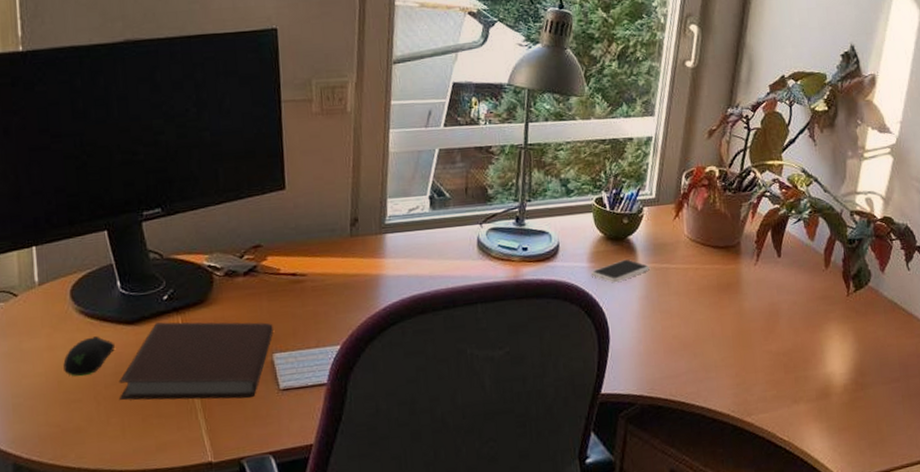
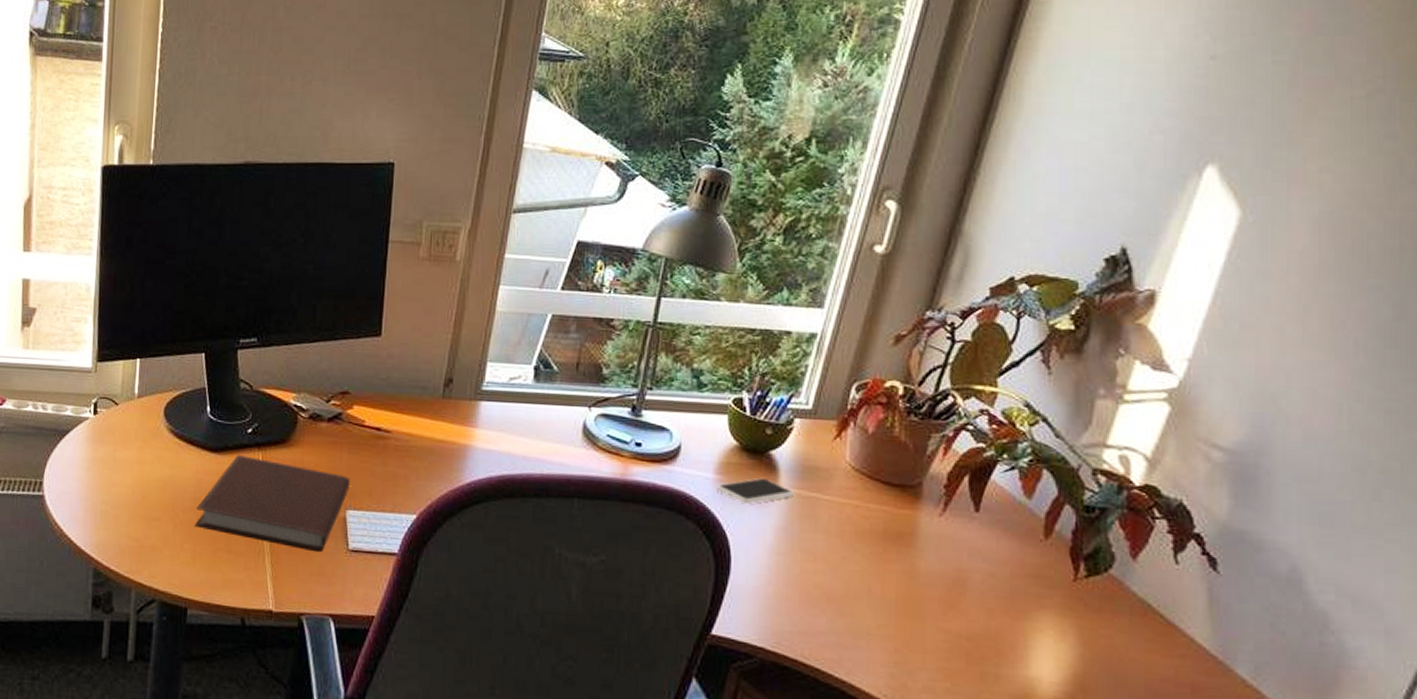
computer mouse: present [63,336,115,377] -> none [149,458,197,496]

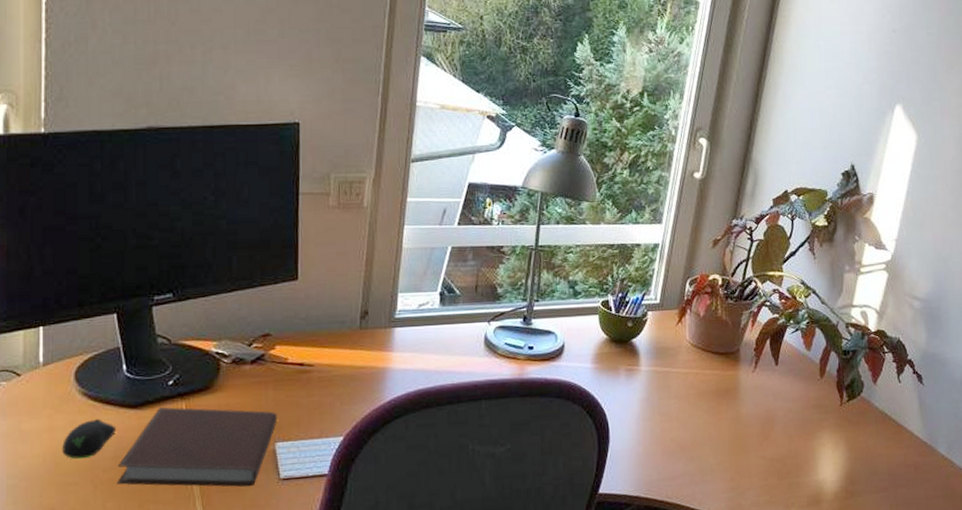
computer mouse: none [149,458,197,496] -> present [62,419,116,459]
smartphone: present [716,477,793,505] -> none [594,361,651,385]

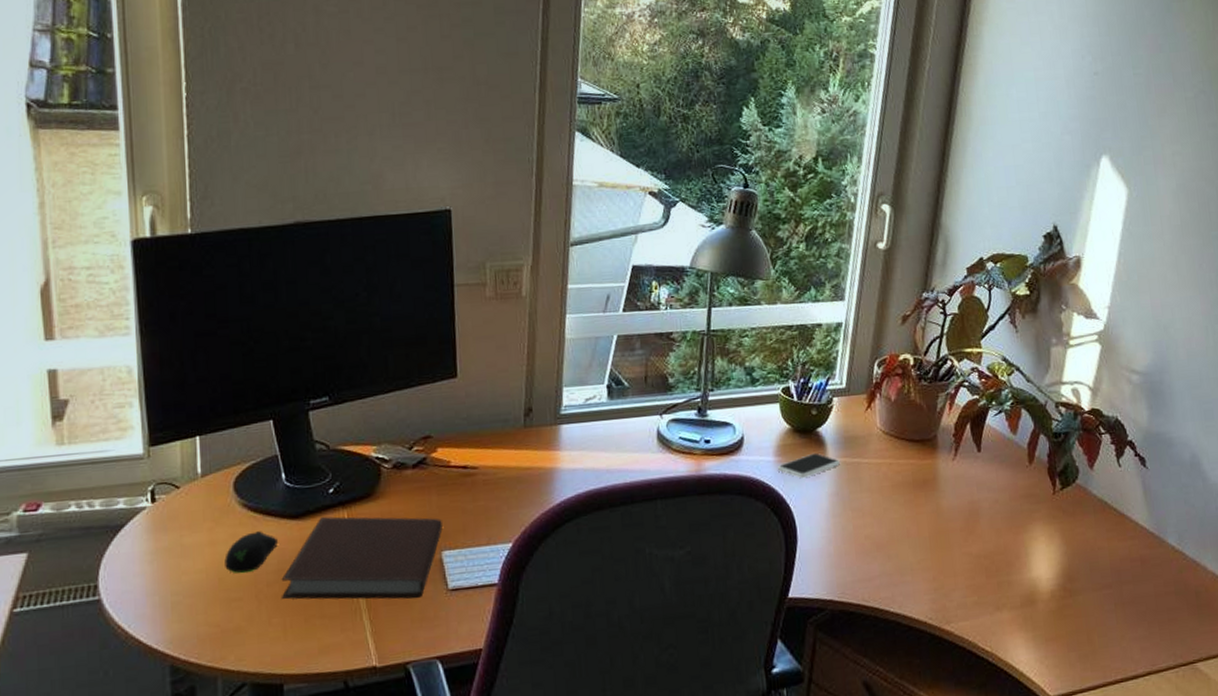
smartphone: none [594,361,651,385] -> present [777,453,840,479]

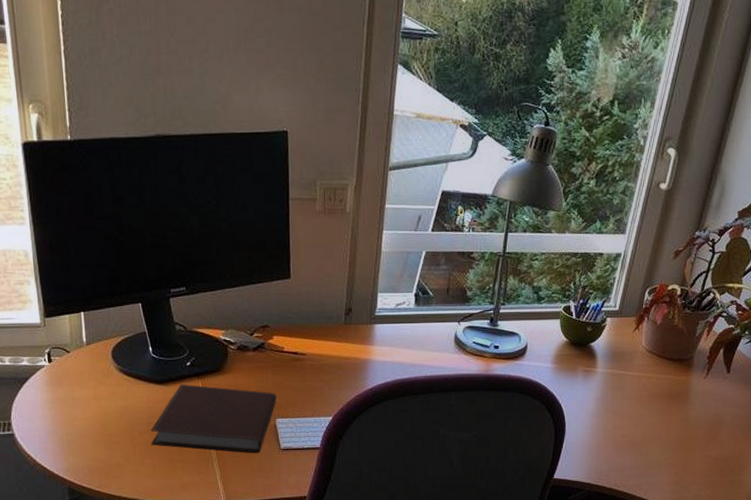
computer mouse: present [224,531,278,574] -> none [106,391,147,423]
smartphone: present [777,453,840,479] -> none [553,363,607,384]

